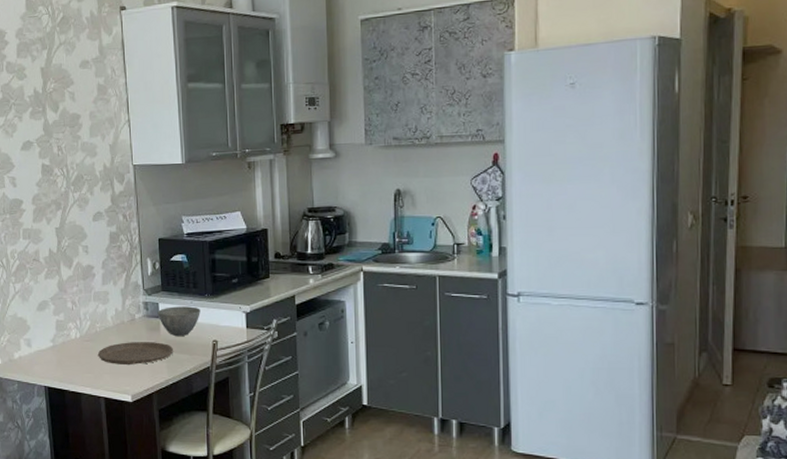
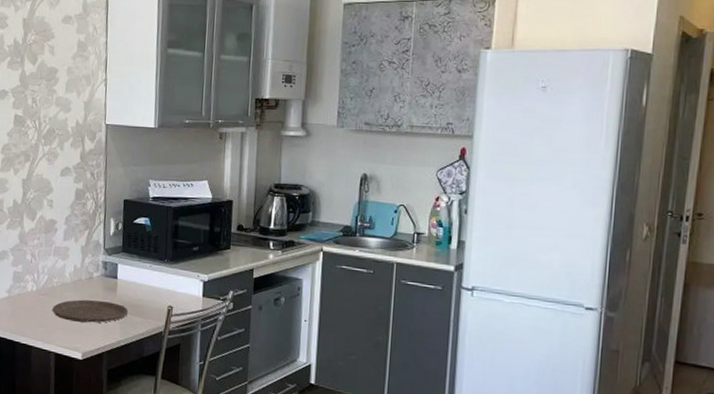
bowl: present [157,306,200,336] -> none [115,268,159,299]

